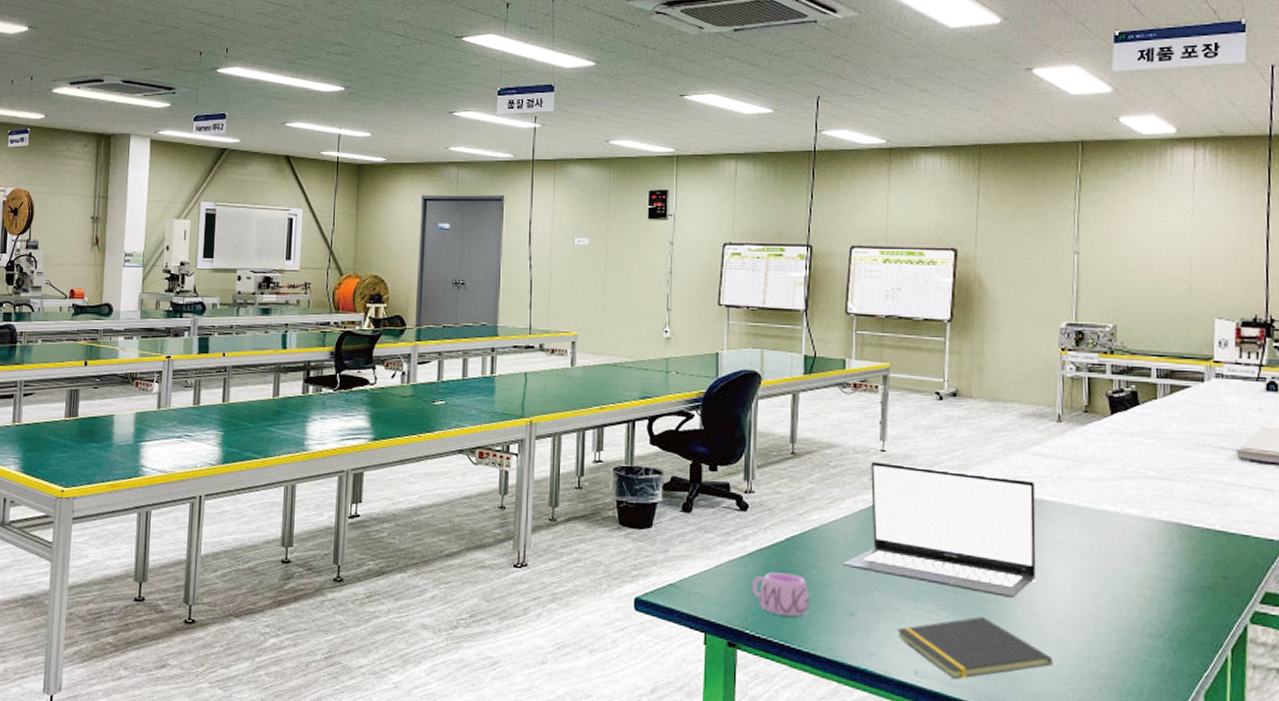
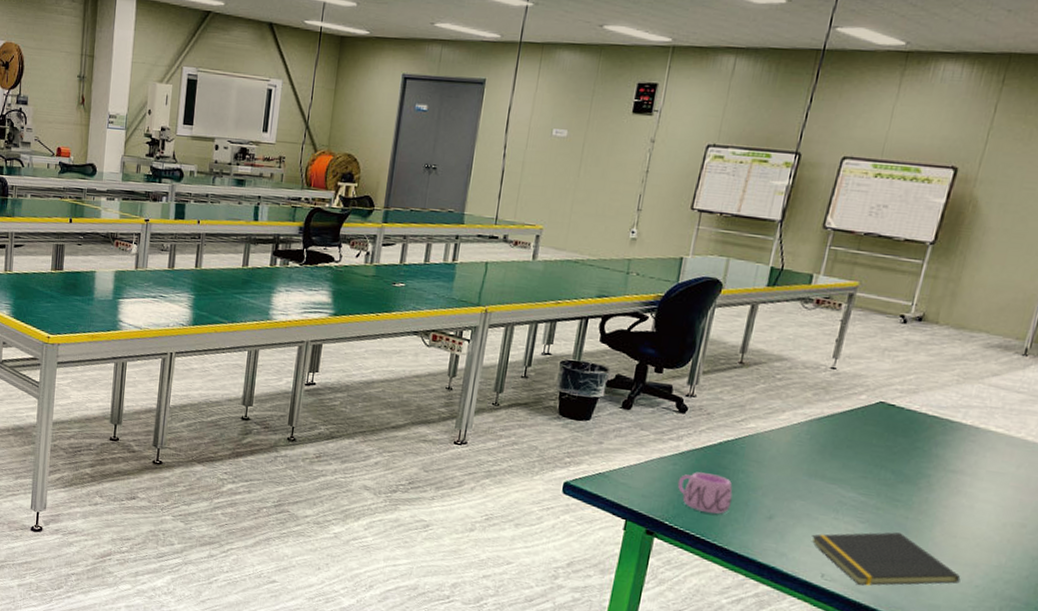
laptop: present [842,461,1037,597] -> none [770,377,984,518]

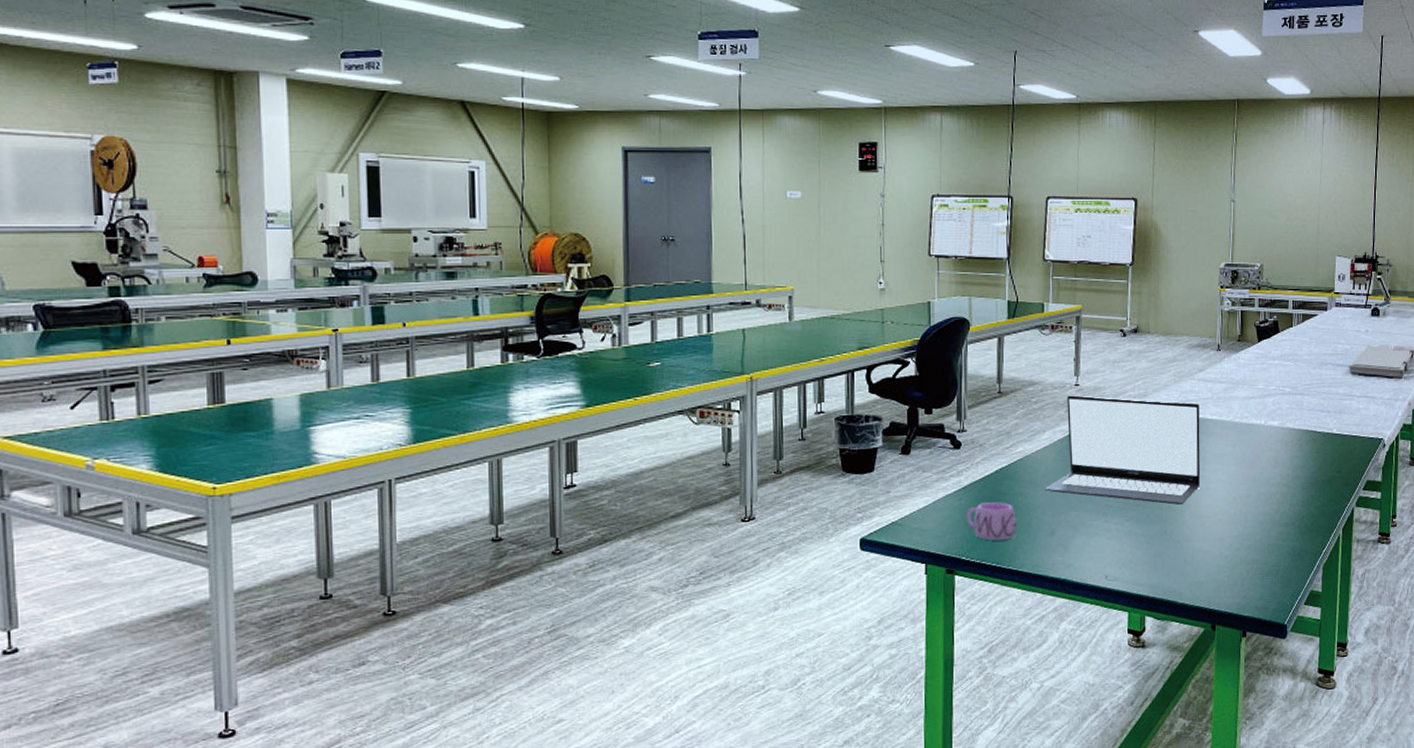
laptop: none [770,377,984,518] -> present [1044,395,1201,505]
notepad: present [812,532,961,586] -> none [1090,523,1213,578]

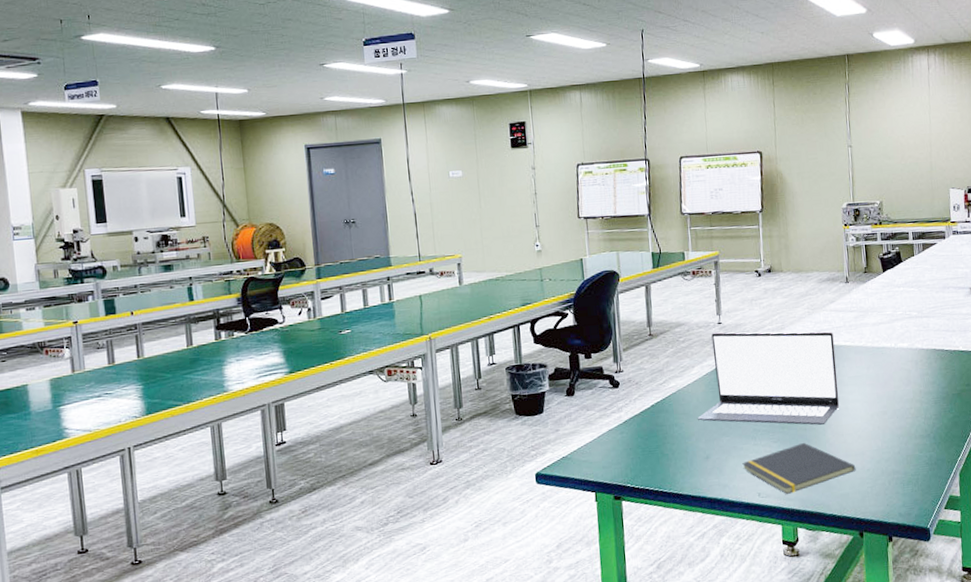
mug: present [966,502,1018,541] -> none [628,433,675,468]
notepad: none [1090,523,1213,578] -> present [742,443,856,494]

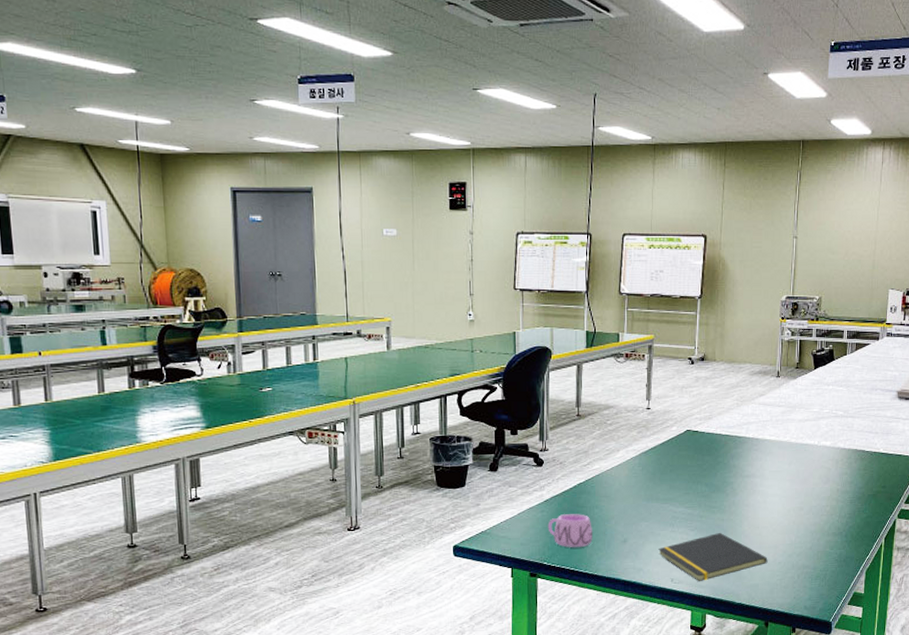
mug: none [628,433,675,468] -> present [547,514,594,548]
laptop: present [697,331,840,425] -> none [618,418,759,516]

